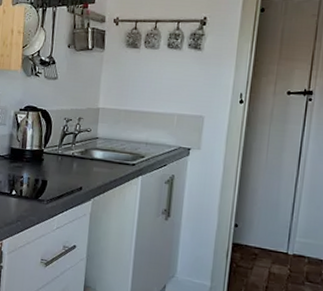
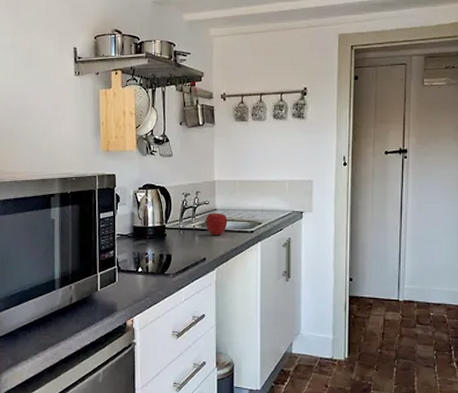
apple: none [85,141,109,166] -> present [206,212,228,236]

